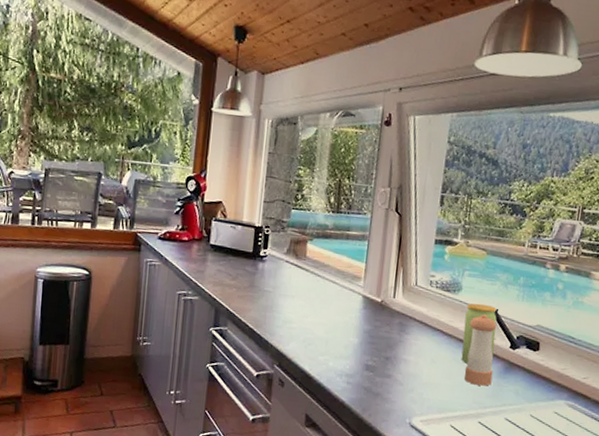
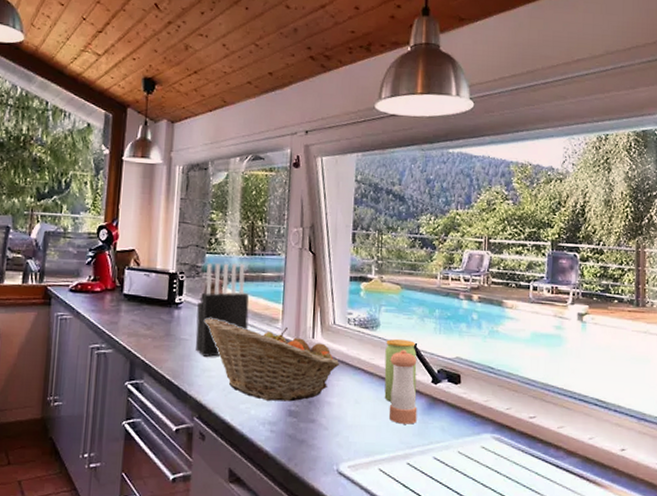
knife block: none [278,219,333,310] -> present [195,263,249,357]
fruit basket: none [288,272,420,357] -> present [204,318,340,402]

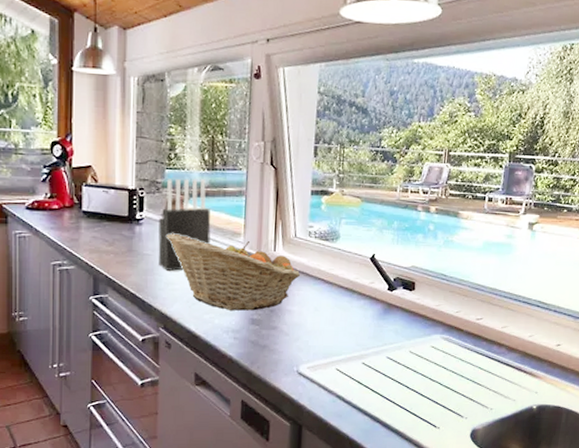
jar: present [384,339,417,402] -> none [342,250,374,309]
pepper shaker: present [389,349,418,425] -> none [346,260,375,328]

